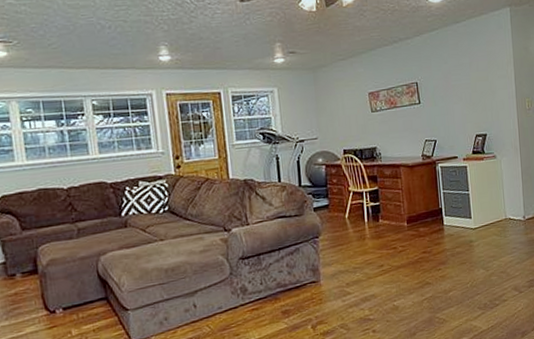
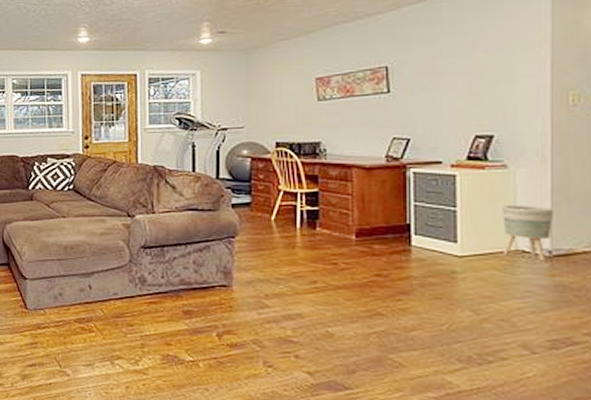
planter: none [496,184,525,225] -> present [502,206,555,262]

